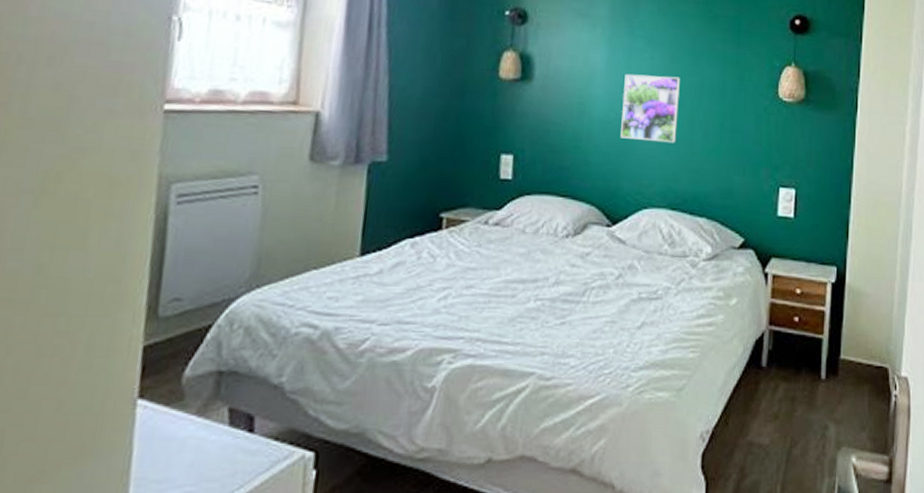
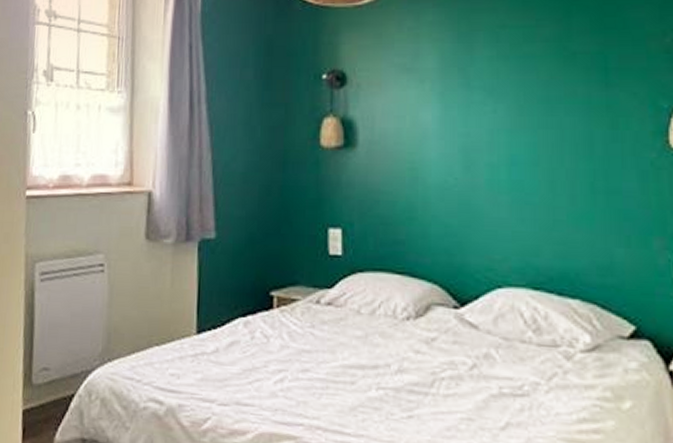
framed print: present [620,73,680,144] -> none [462,131,533,210]

